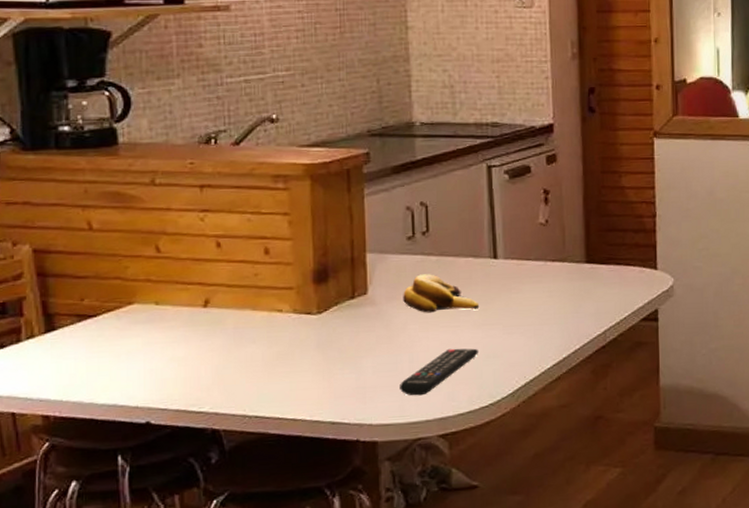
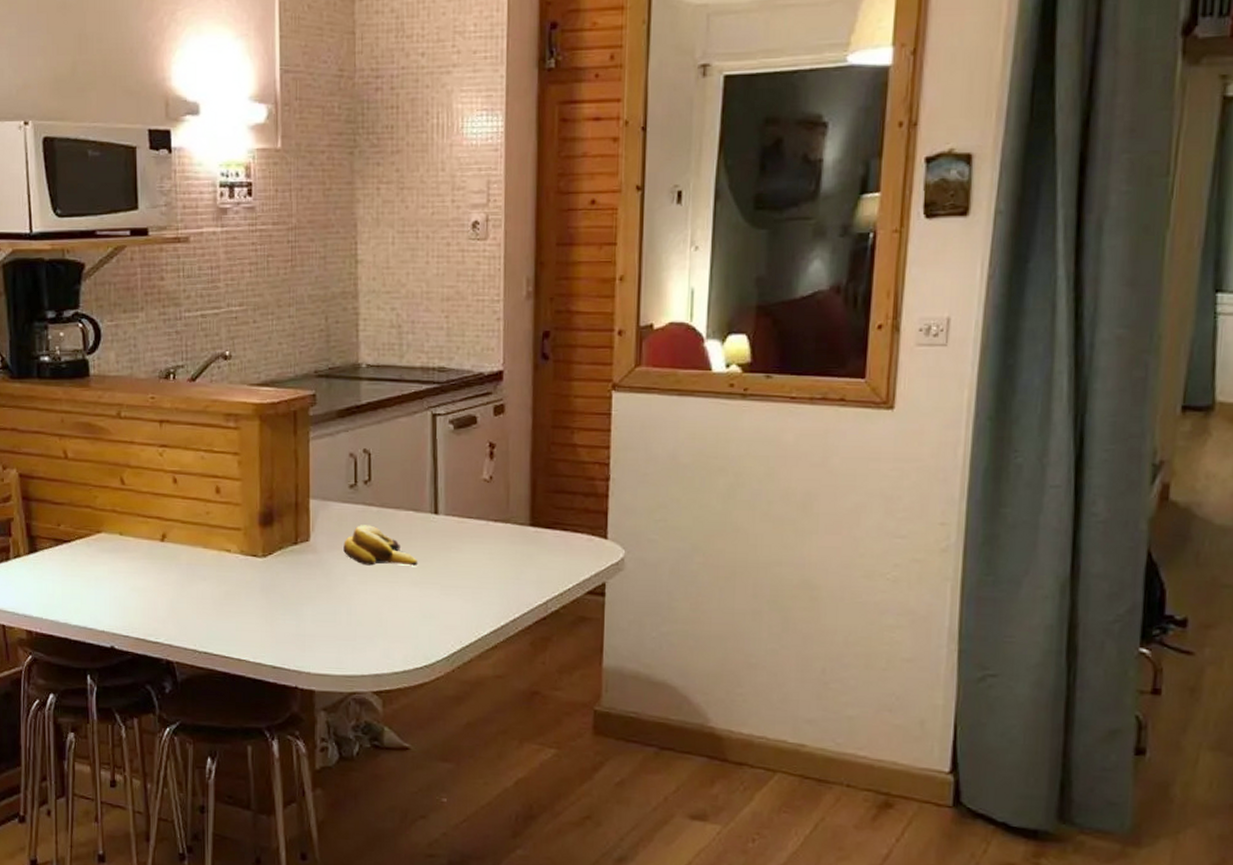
remote control: present [400,348,478,396] -> none [337,604,415,650]

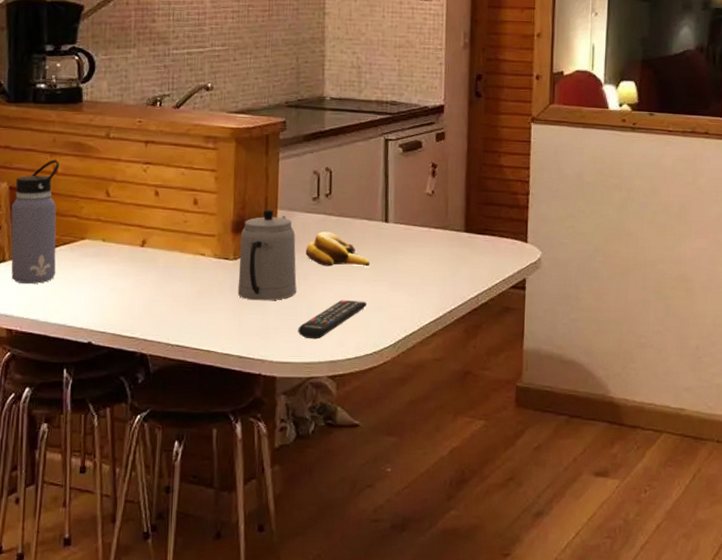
water bottle: none [23,443,73,582] -> present [11,160,60,284]
teapot: none [268,498,334,605] -> present [237,209,297,301]
remote control: none [337,604,415,650] -> present [298,299,367,339]

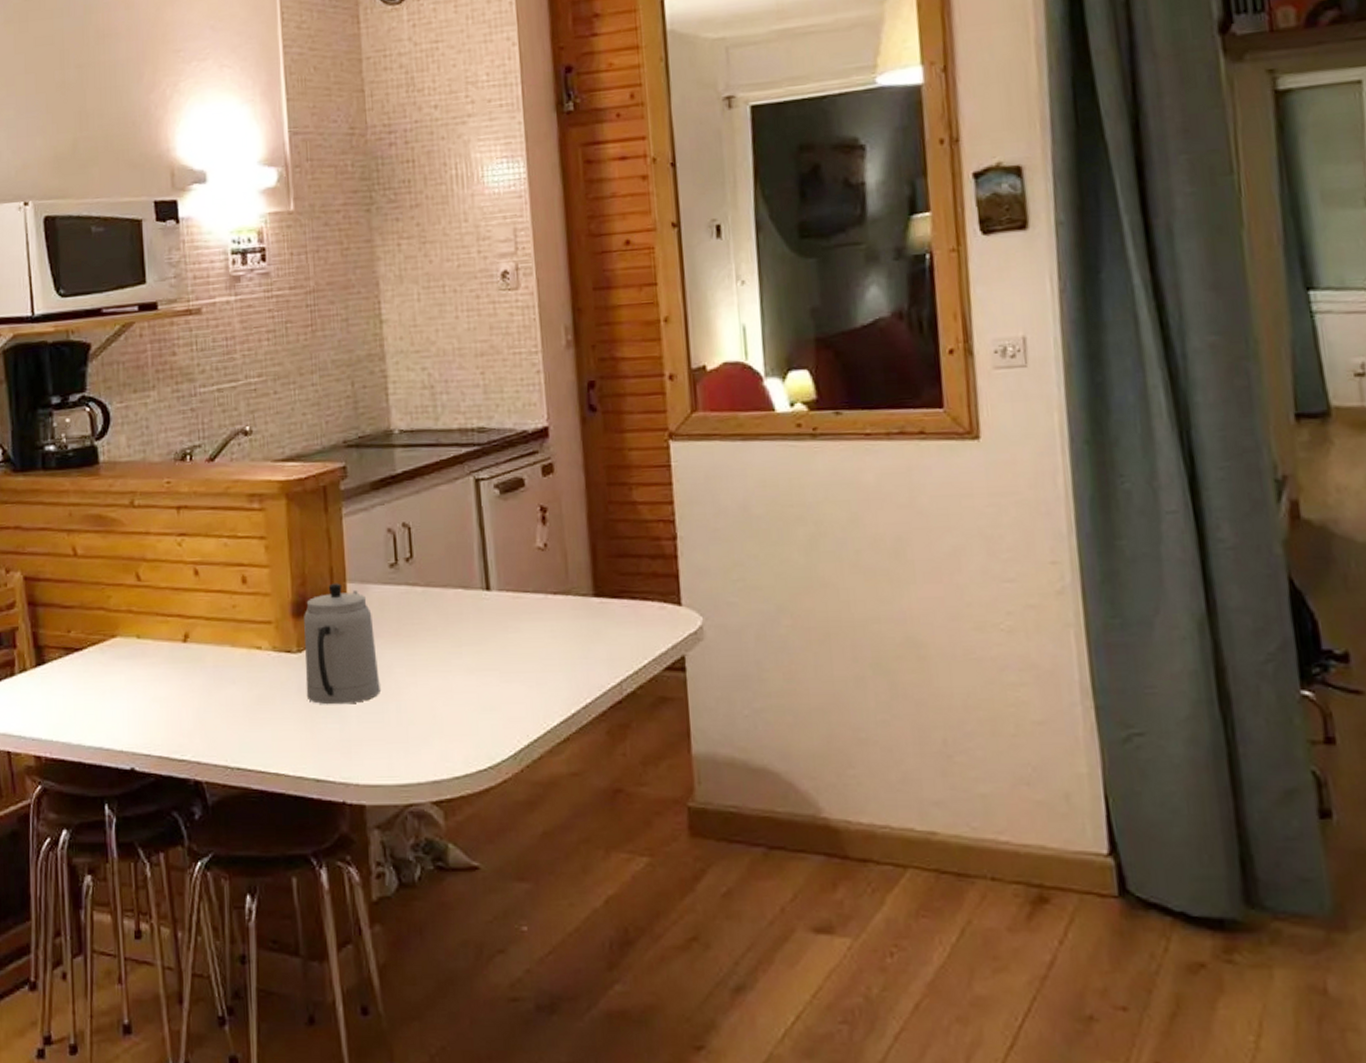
water bottle: present [11,160,60,284] -> none [28,539,86,698]
remote control: present [298,299,367,339] -> none [387,697,473,753]
banana: present [306,231,371,267] -> none [387,608,473,654]

